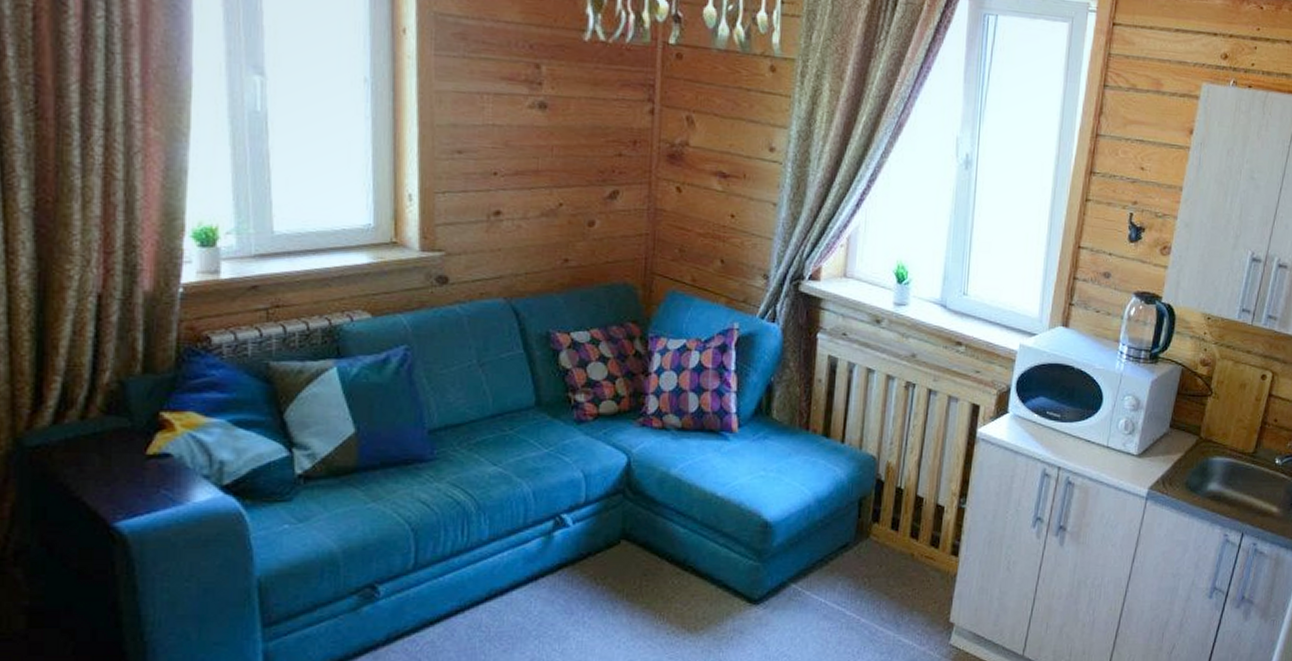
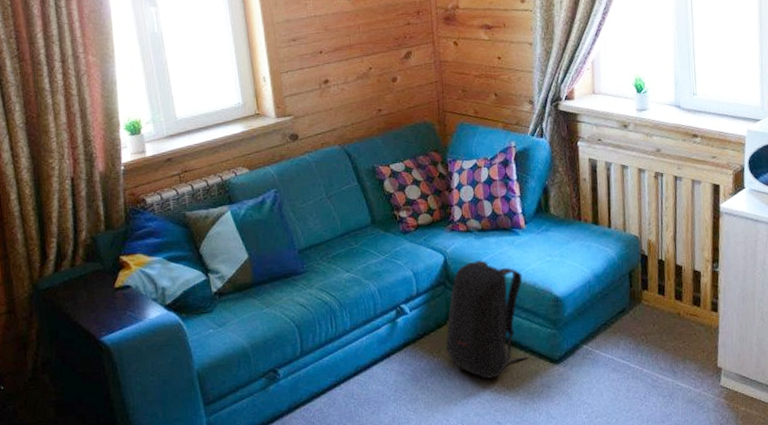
backpack: none [615,465,726,617] -> present [446,259,529,379]

